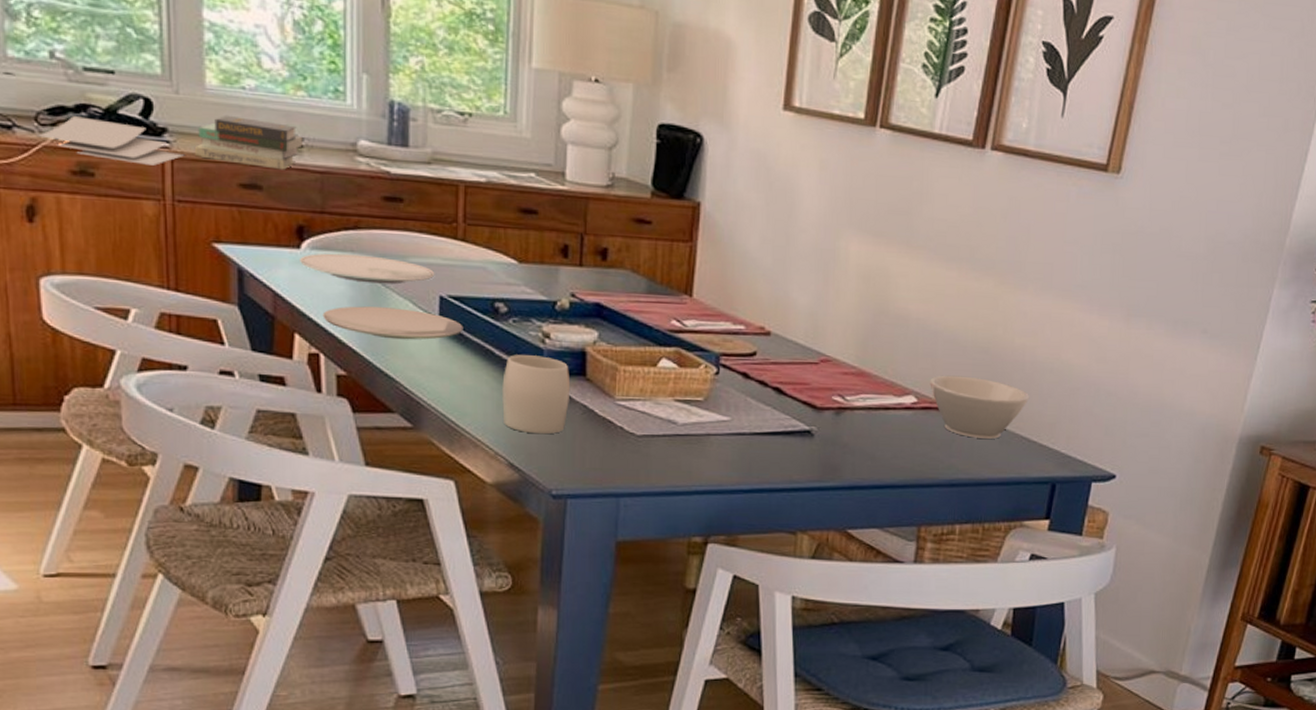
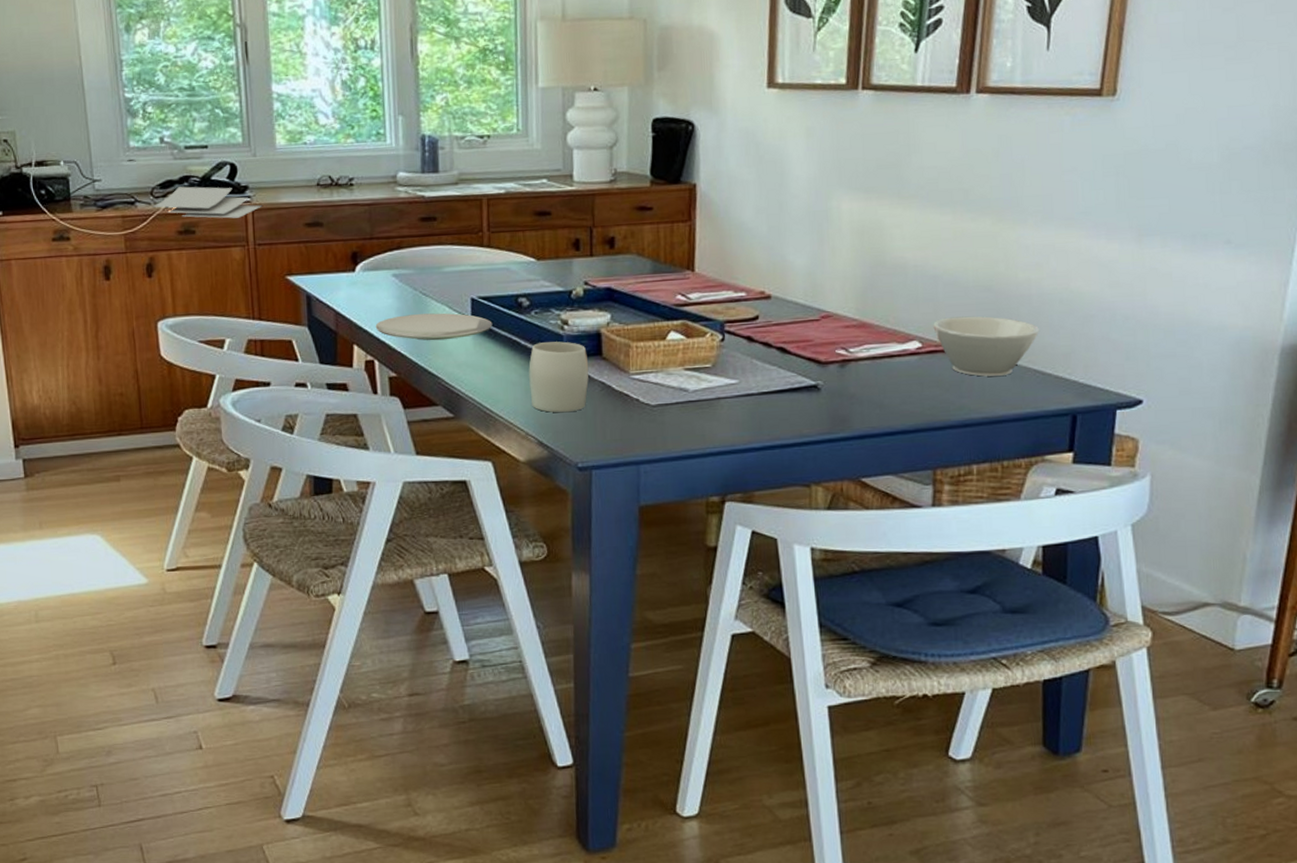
books: present [194,115,303,170] -> none [269,167,353,208]
plate: present [300,253,435,284] -> none [355,270,466,294]

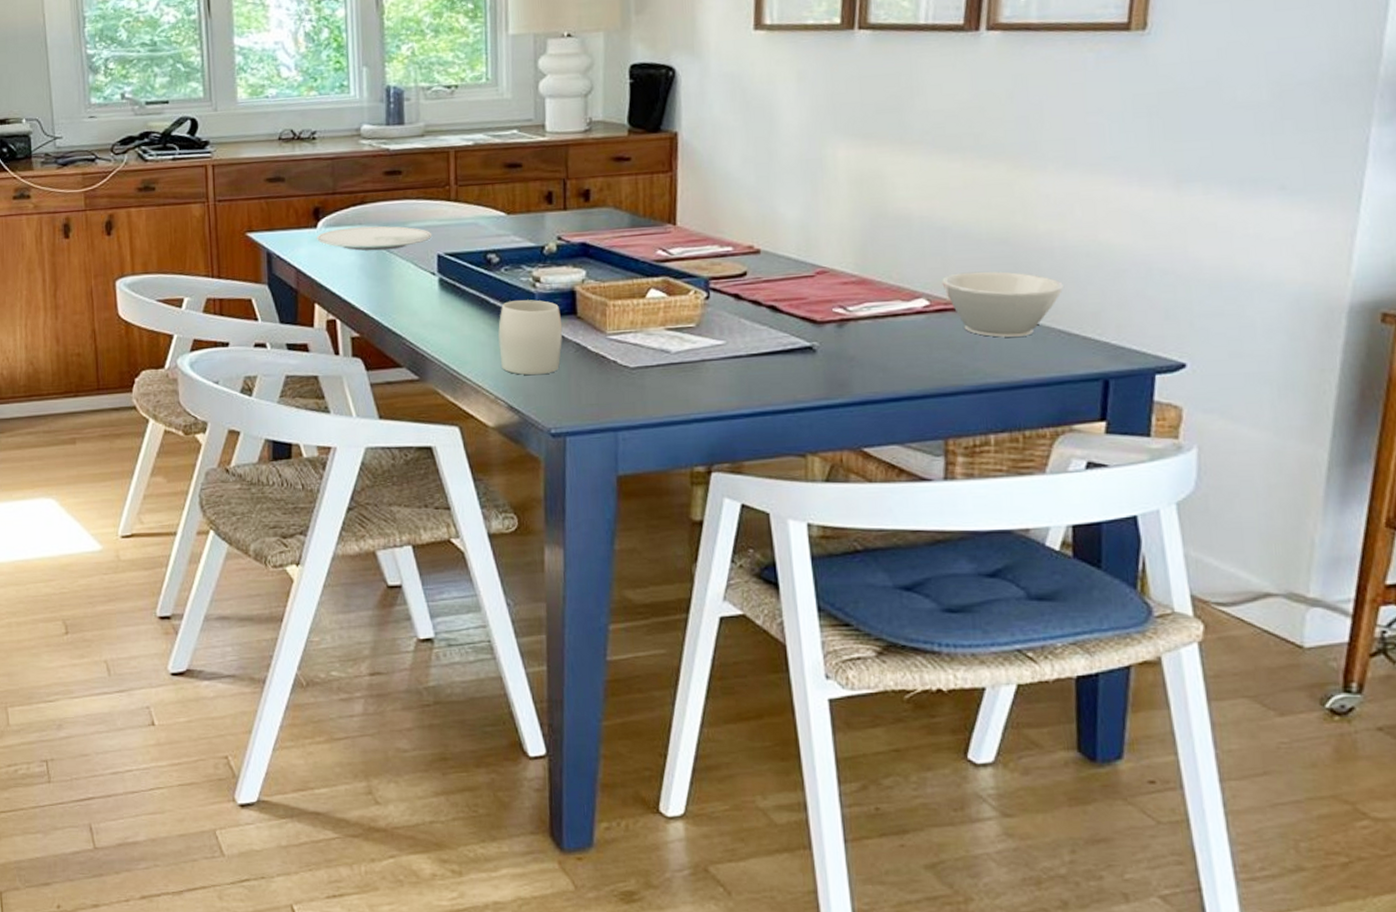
papers: present [152,186,262,219] -> none [112,142,223,175]
plate: none [355,270,466,294] -> present [317,226,433,251]
plate: present [375,313,493,341] -> none [337,270,460,299]

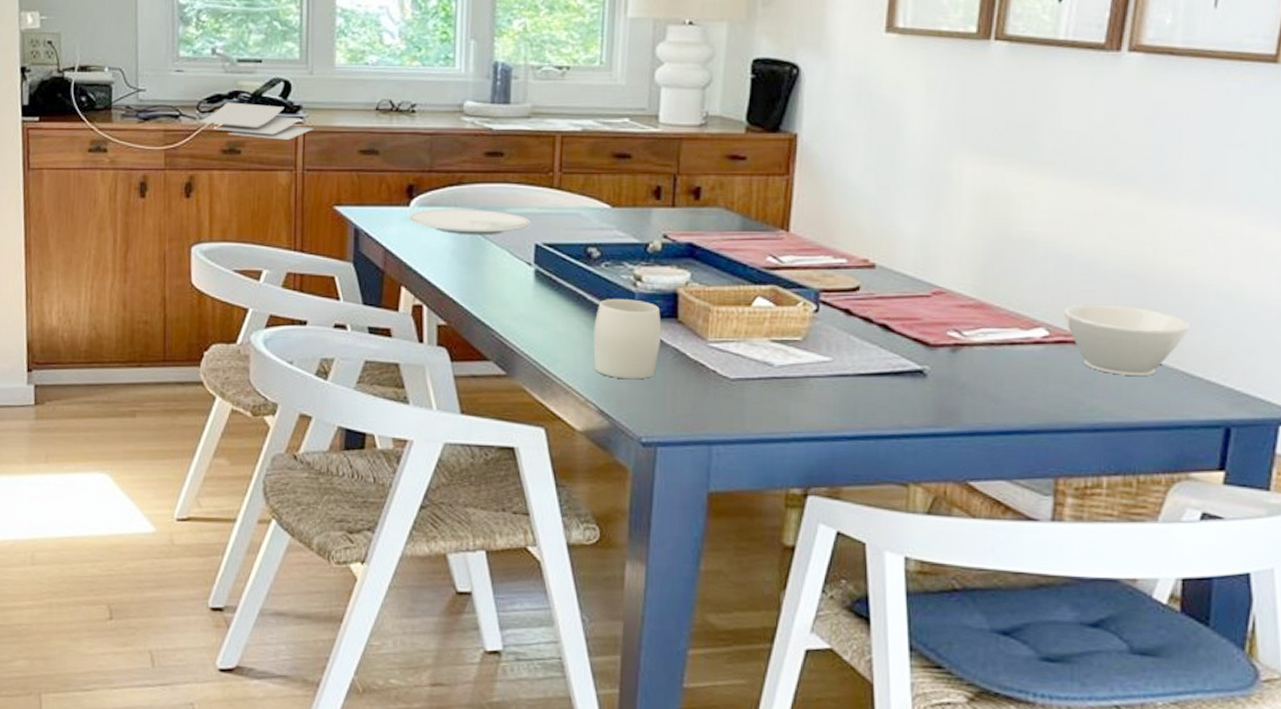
papers: none [112,142,223,175] -> present [197,102,315,140]

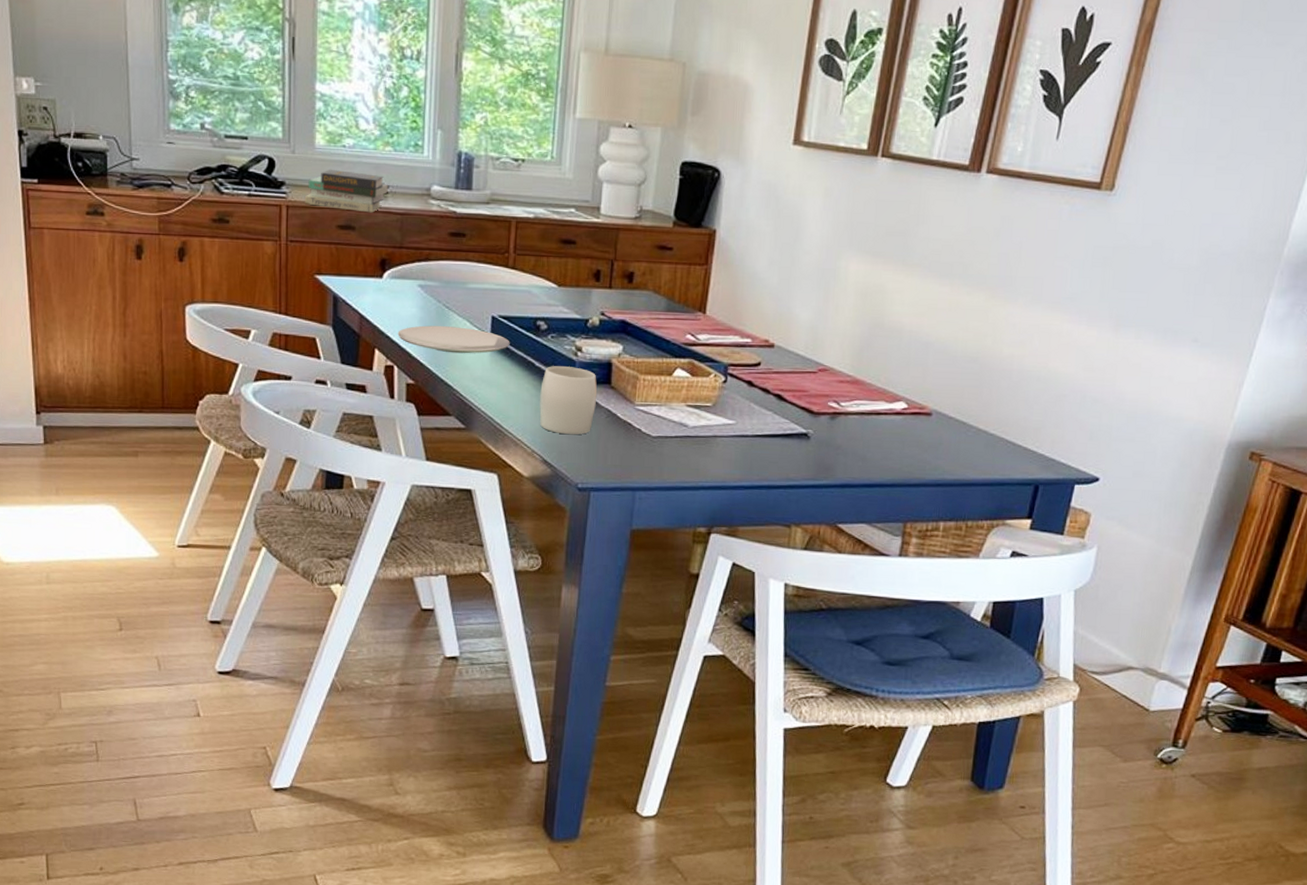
papers: present [197,102,315,140] -> none [188,175,297,213]
books: none [323,89,416,135] -> present [304,169,388,213]
plate: present [409,209,531,235] -> none [382,281,489,307]
plate: none [427,258,557,289] -> present [397,325,510,354]
cup: present [1064,304,1191,376] -> none [920,383,1016,442]

